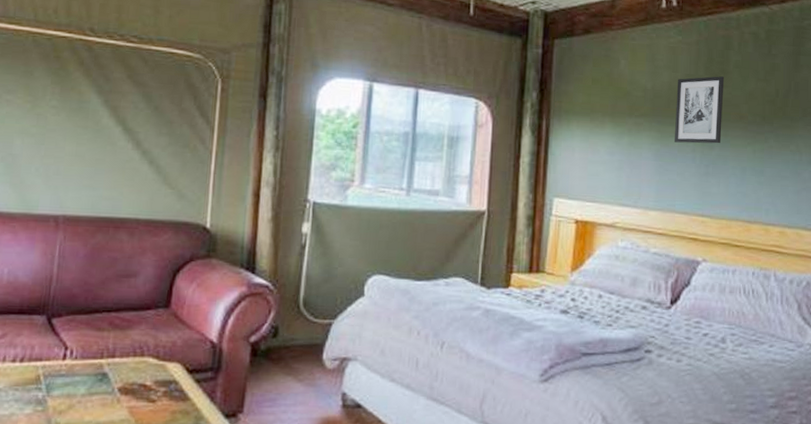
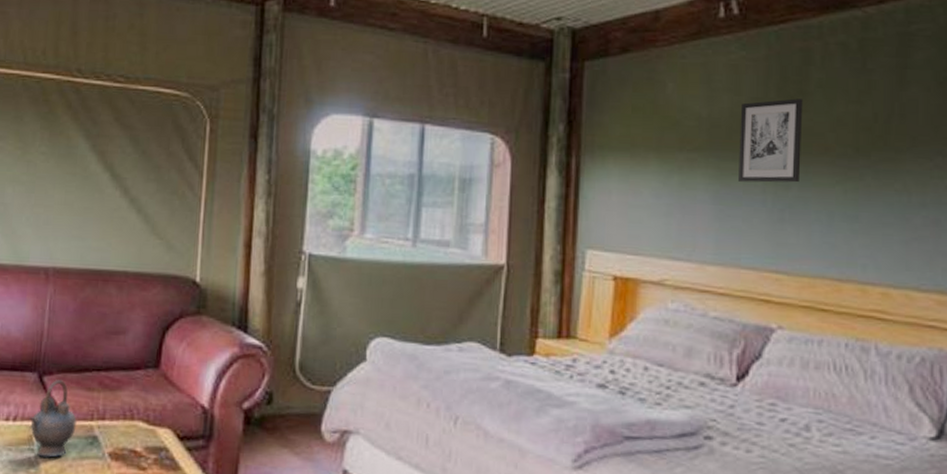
teapot: none [37,320,86,395] -> present [29,379,77,458]

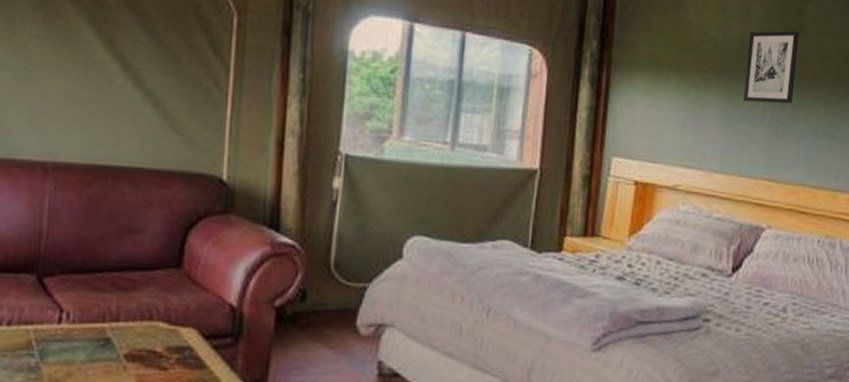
teapot: present [29,379,77,458] -> none [28,280,86,362]

